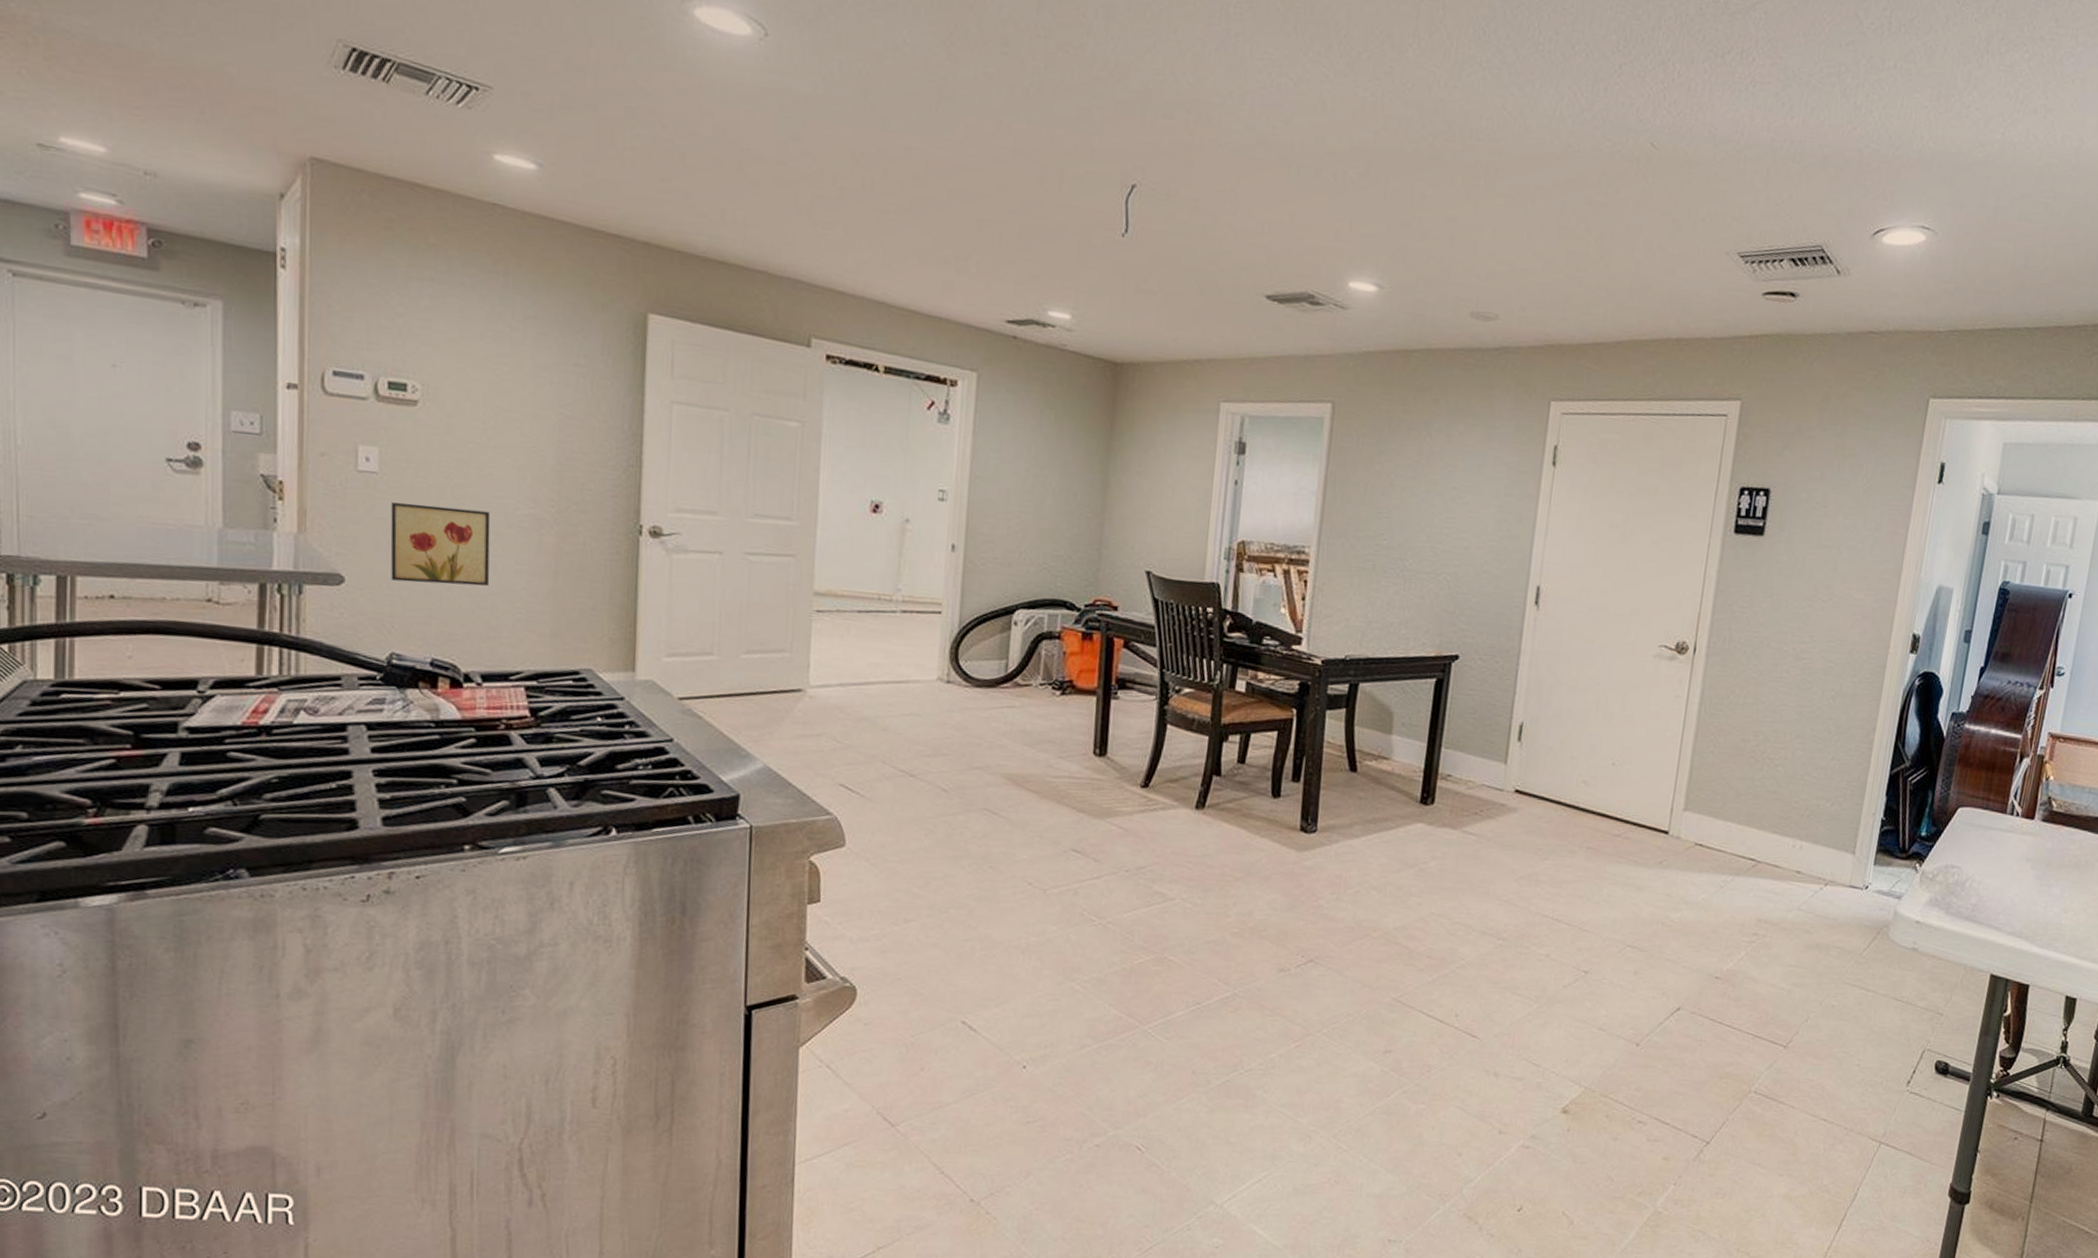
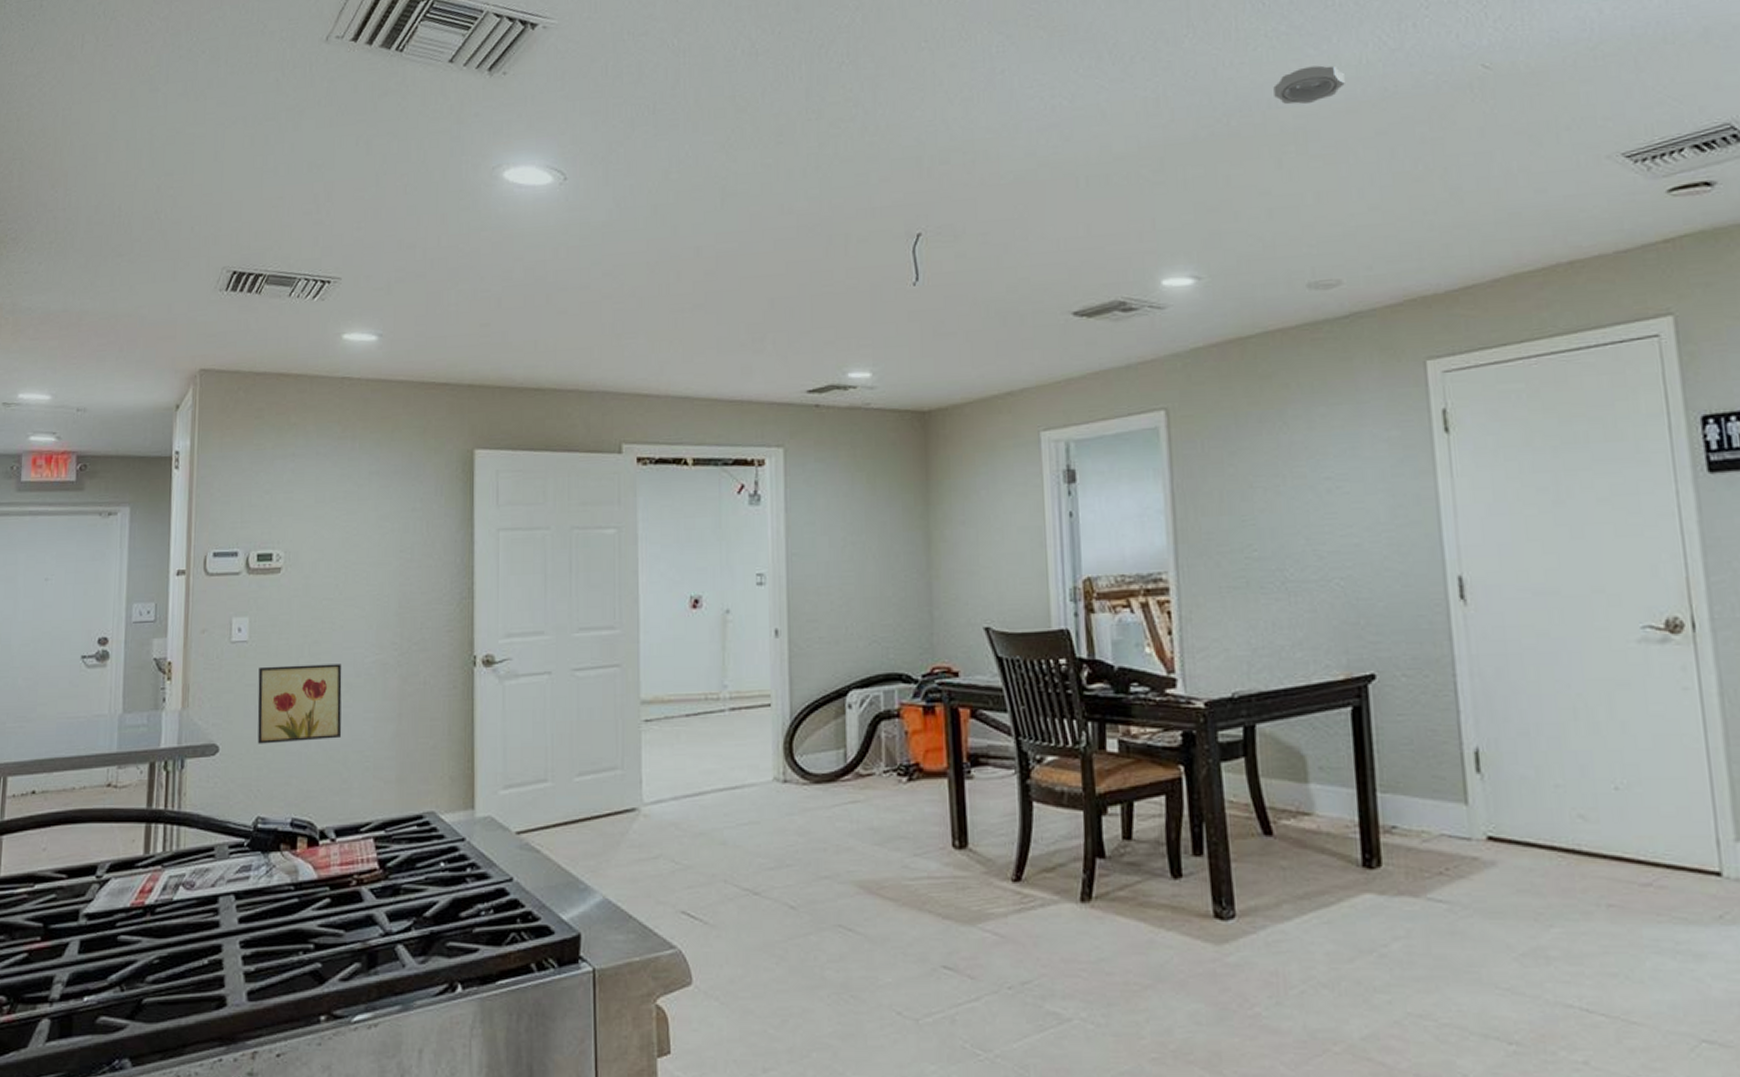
smoke detector: none [1476,105,1539,143] -> present [1273,65,1345,105]

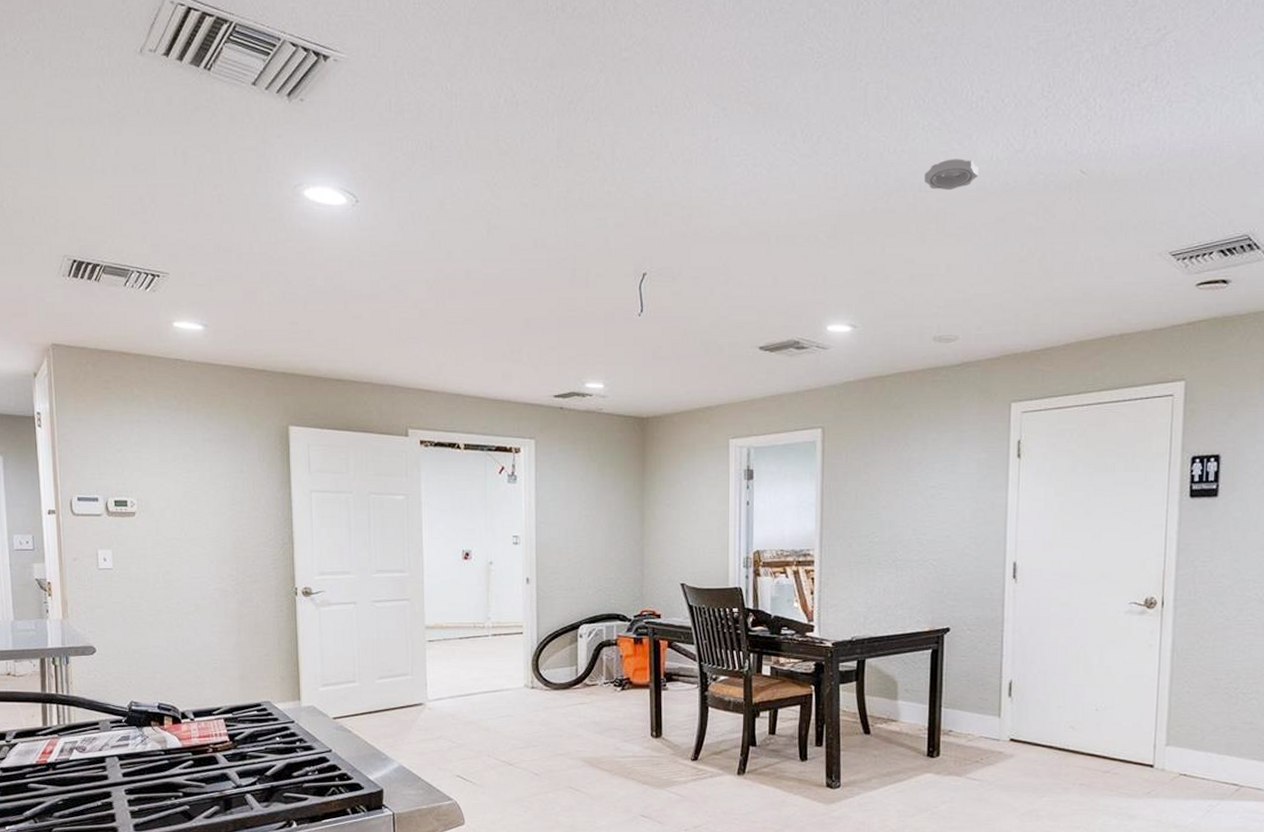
wall art: present [257,664,342,744] -> none [123,589,194,648]

